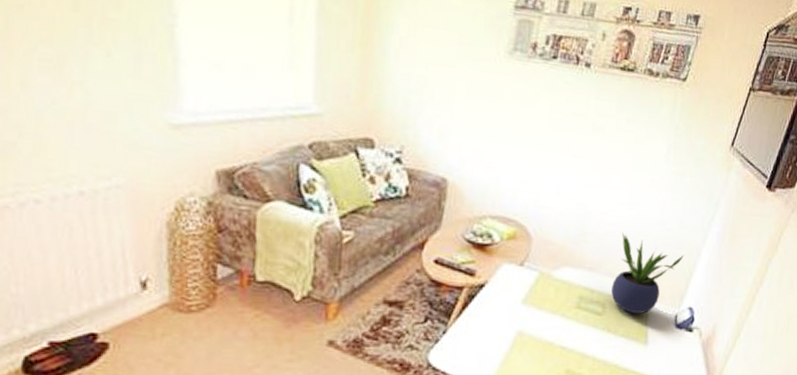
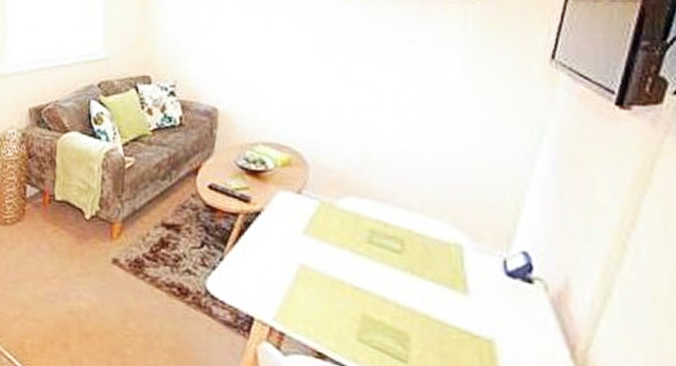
potted plant: present [611,232,684,315] -> none [411,160,504,256]

